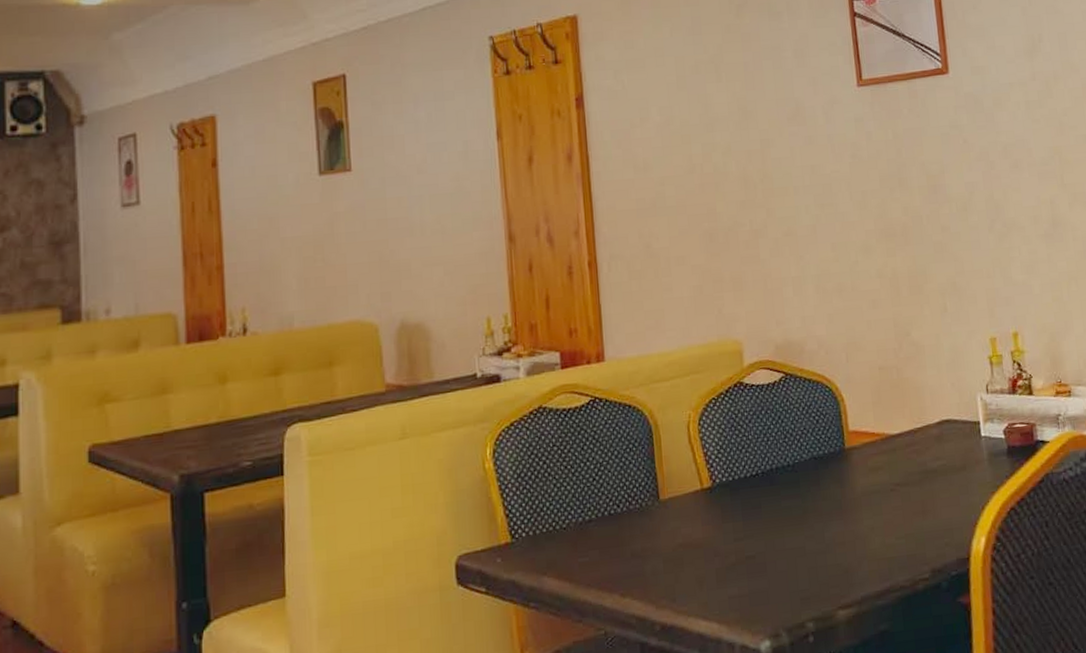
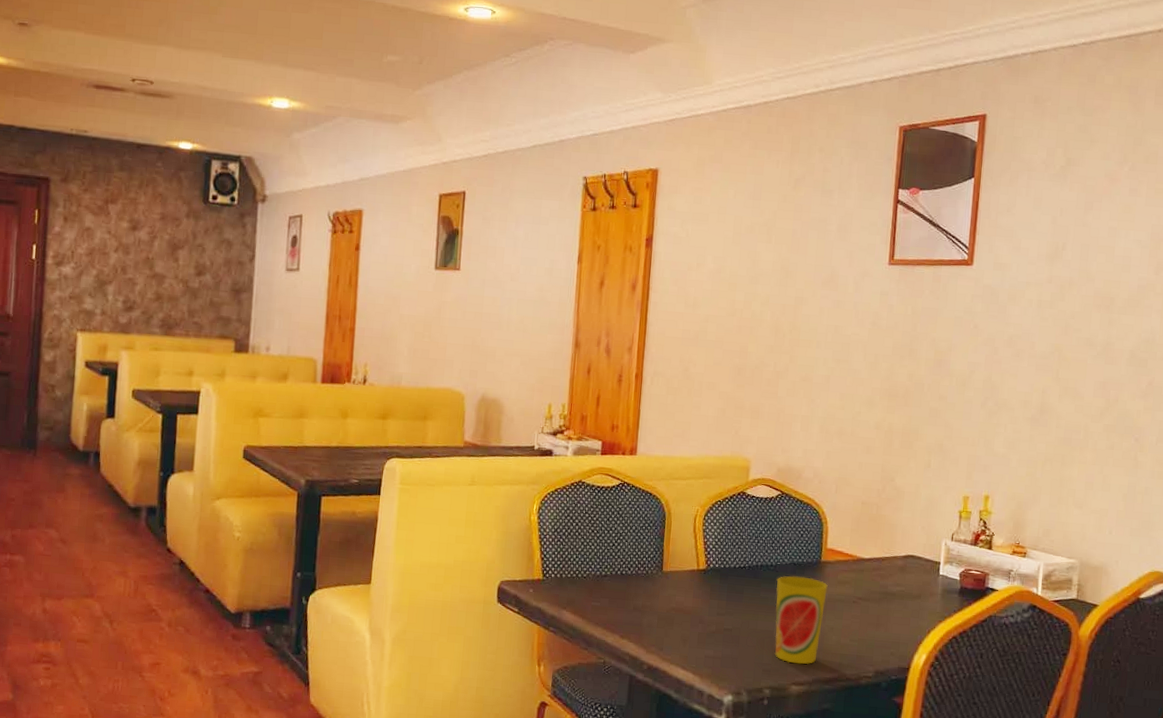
cup: none [797,471,861,583] -> present [774,576,828,665]

